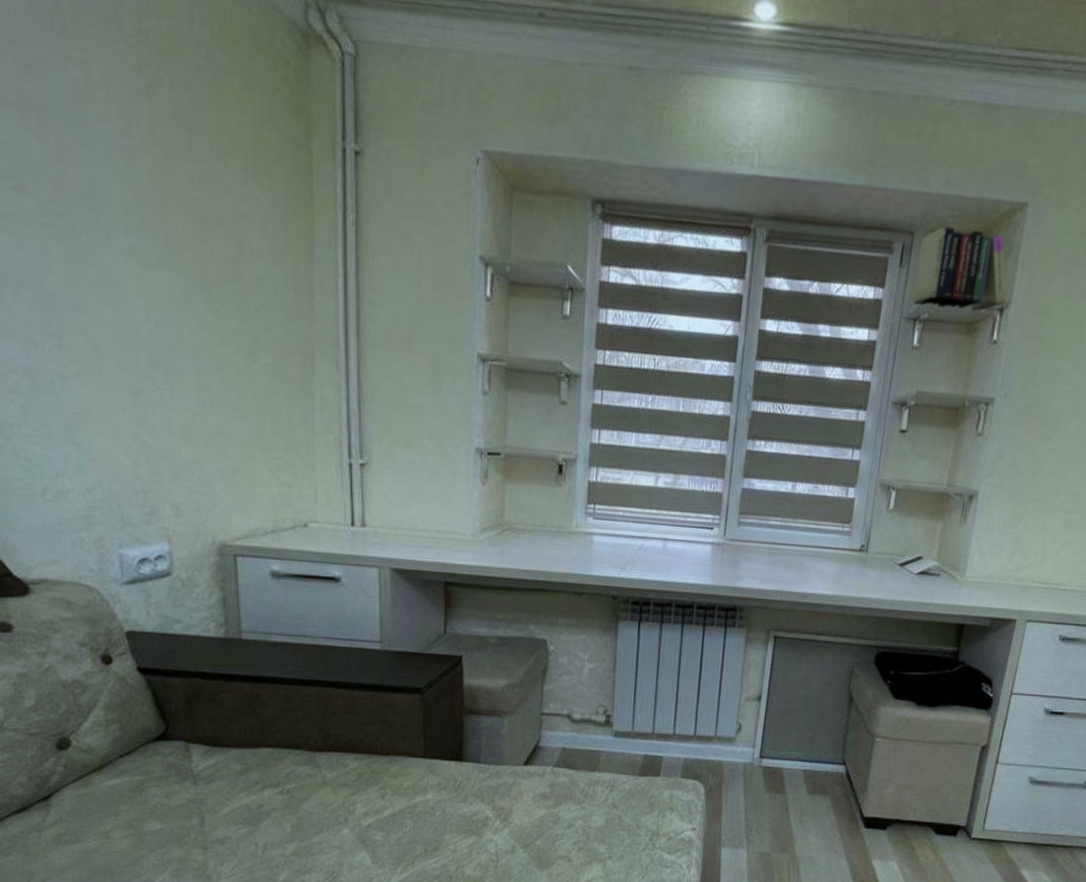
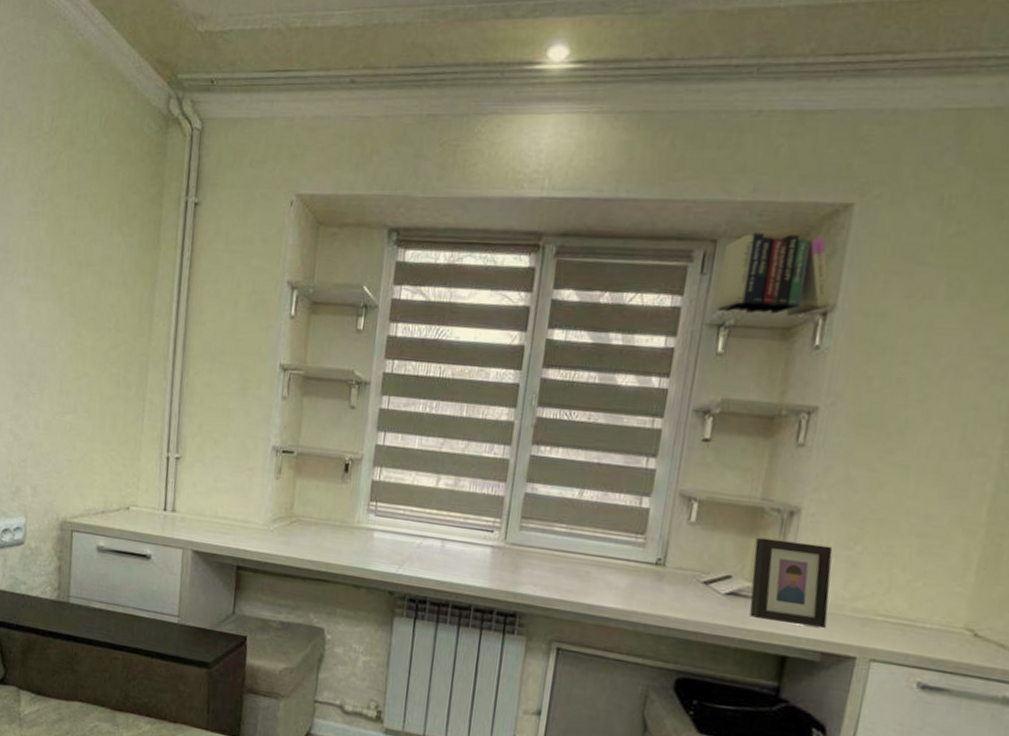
picture frame: none [936,520,1002,598] -> present [749,537,833,629]

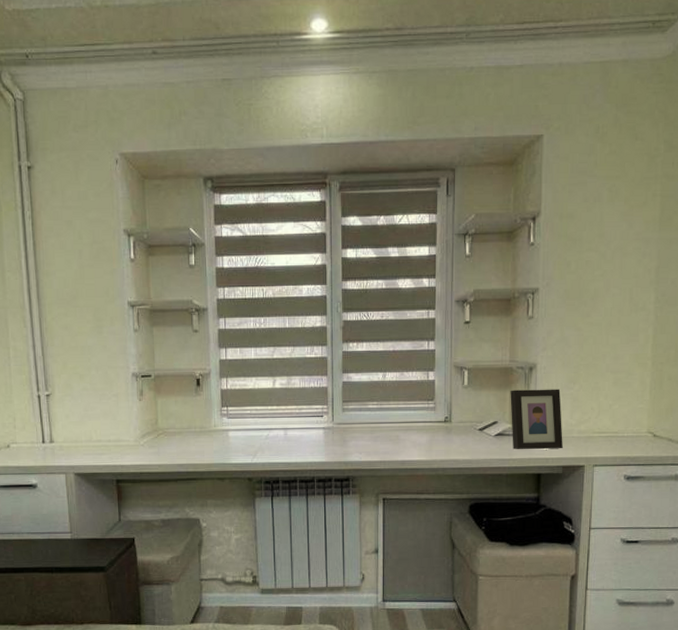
books: present [715,232,830,317] -> none [461,161,536,224]

